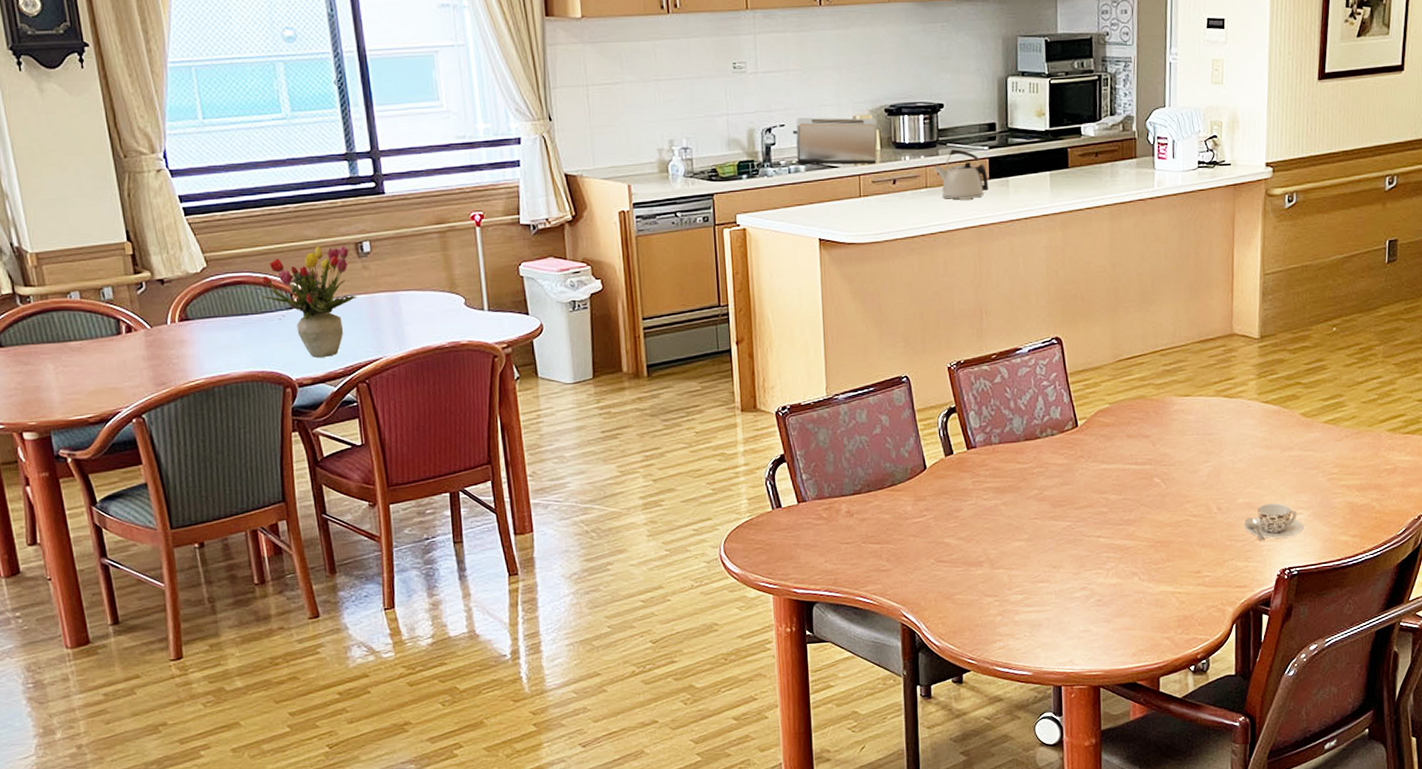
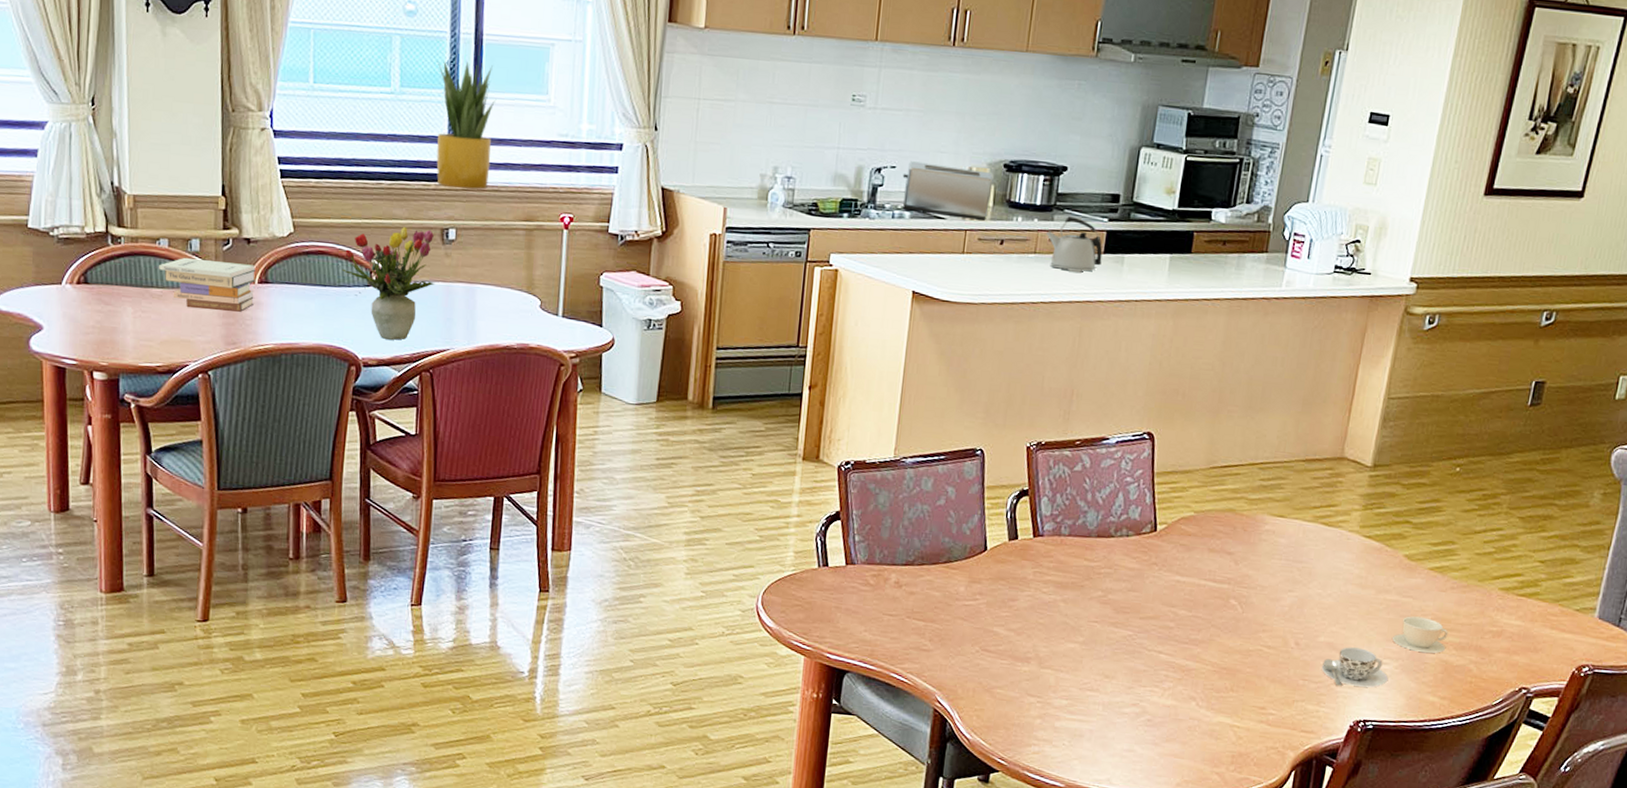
books: none [74,304,178,356] -> present [159,257,256,312]
planter: none [324,78,394,203] -> present [436,61,497,190]
teacup: none [1301,466,1350,498] -> present [1391,616,1449,653]

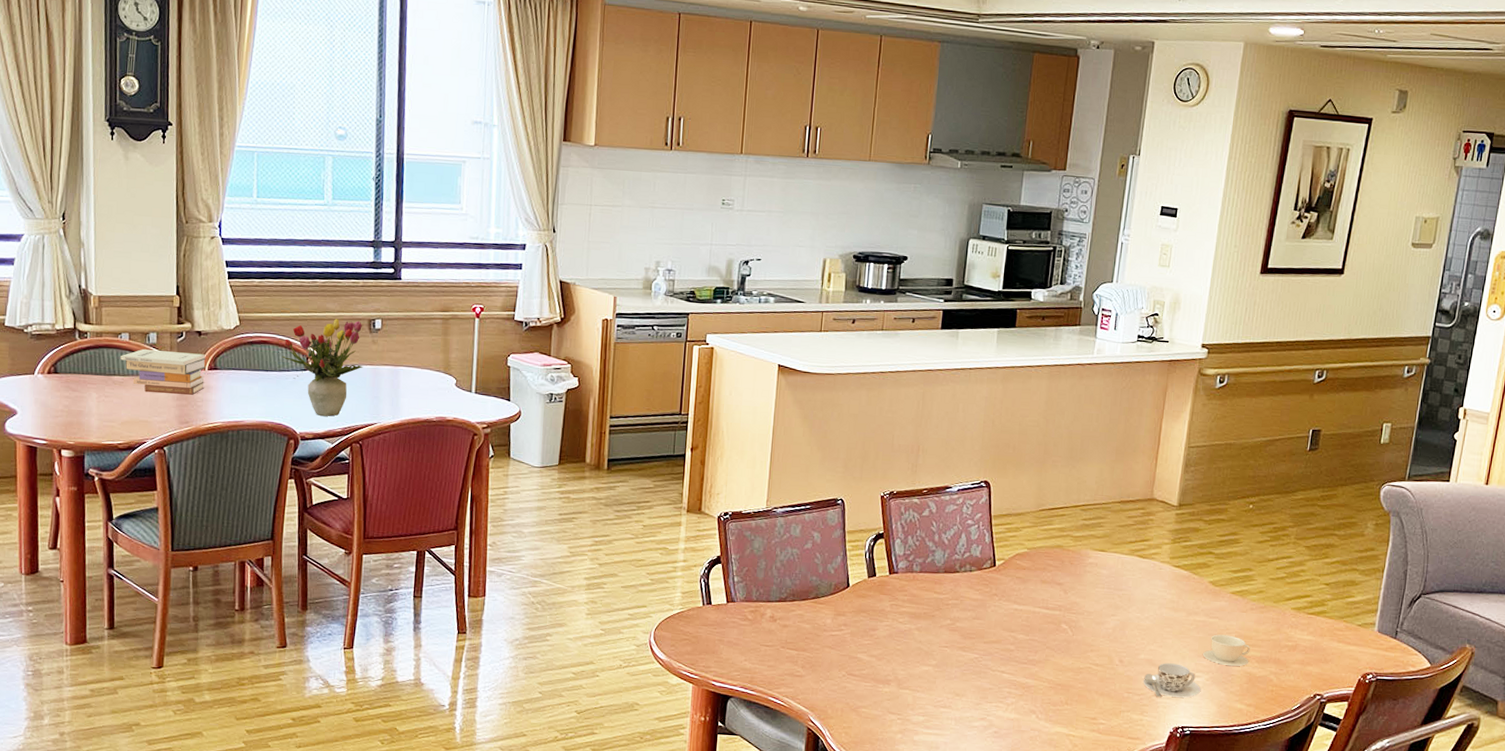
planter: present [436,61,497,190] -> none [364,177,416,286]
toaster: present [902,161,993,220] -> none [767,254,845,303]
kettle: present [1045,216,1103,273] -> none [891,298,940,347]

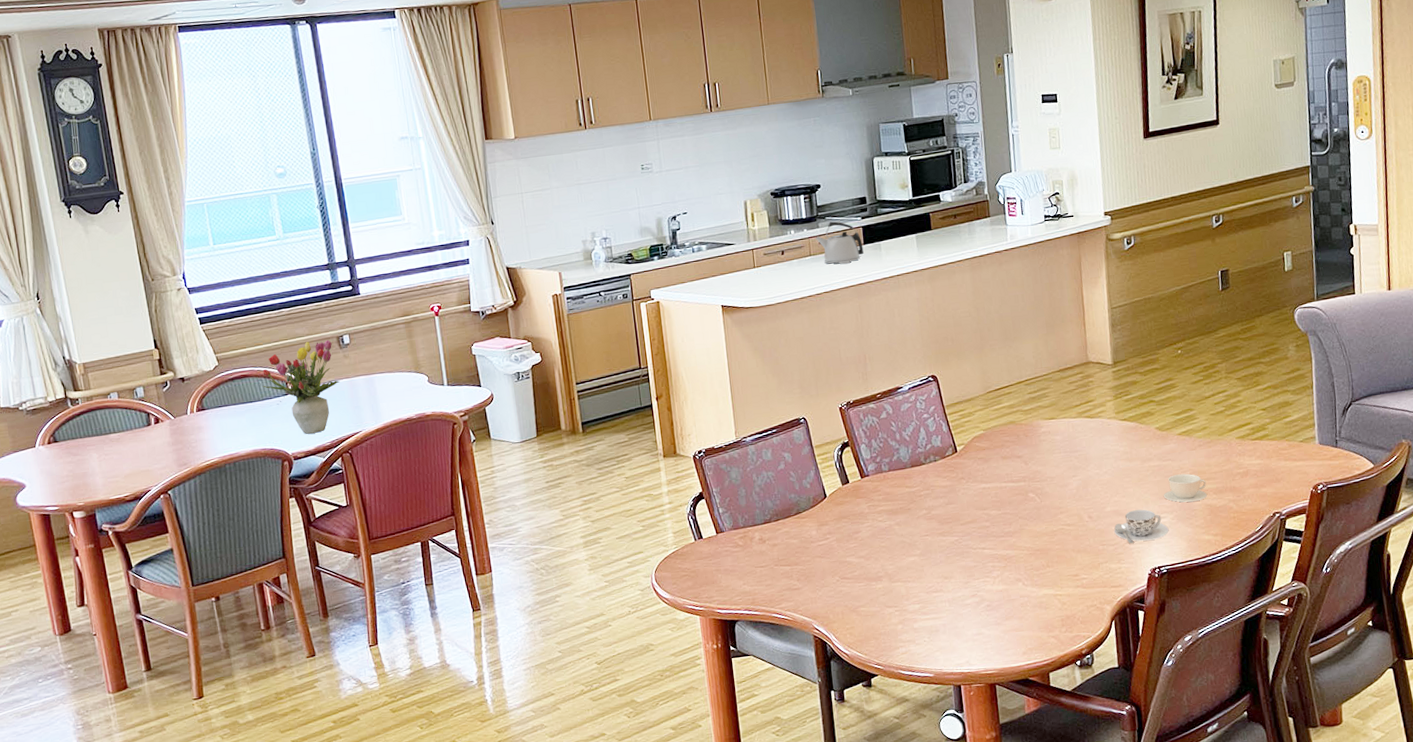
books: present [120,348,207,395] -> none [113,398,196,444]
kettle: none [891,298,940,347] -> present [815,221,864,265]

